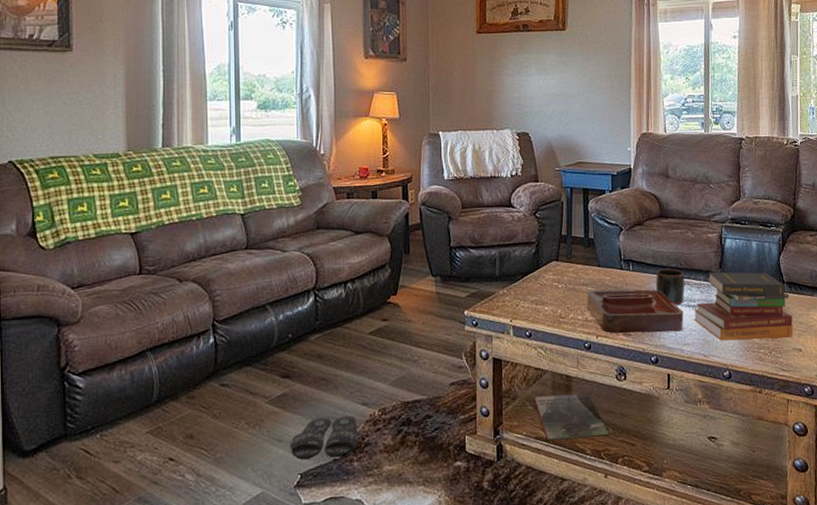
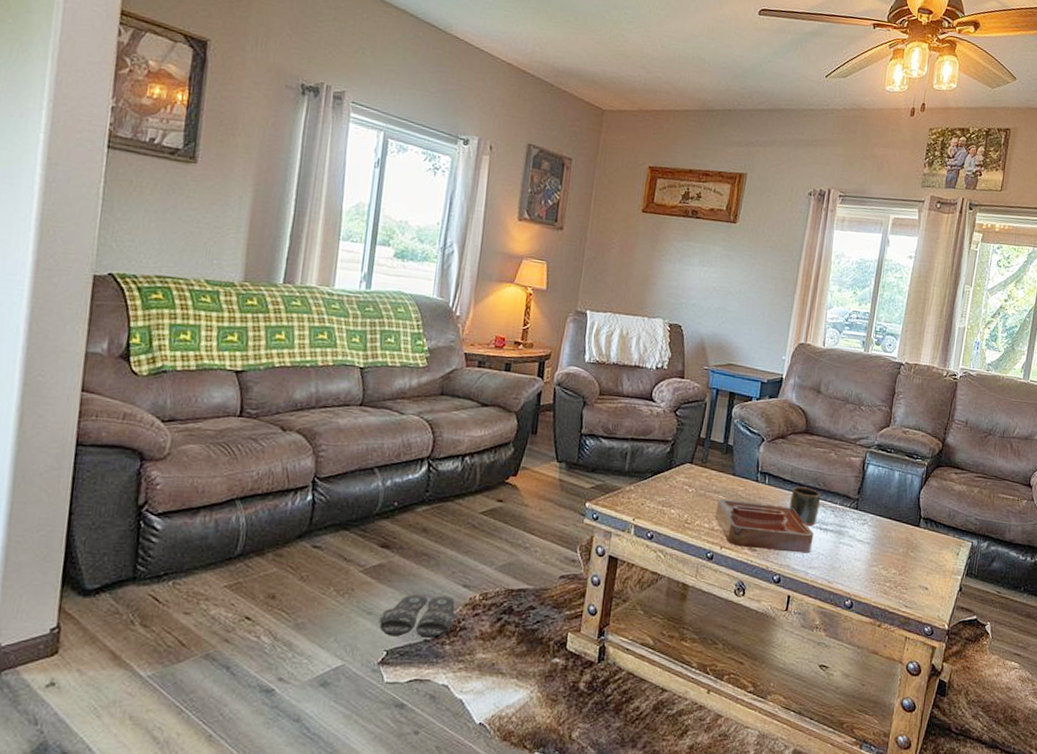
magazine: present [534,393,609,441] -> none [646,600,719,651]
books: present [694,271,793,341] -> none [824,496,924,574]

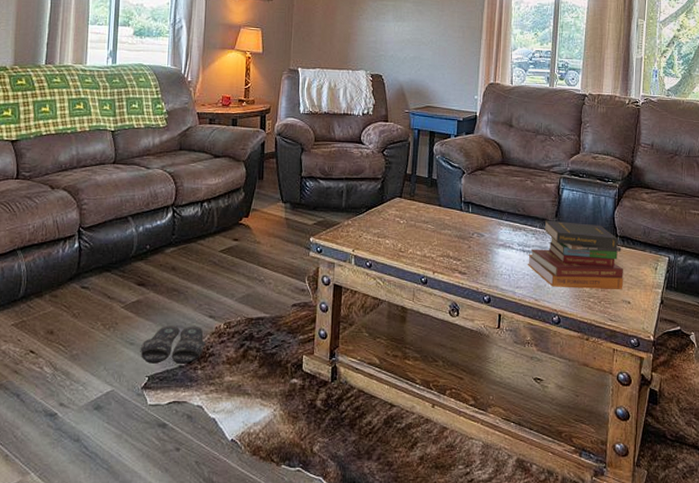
decorative tray: present [715,499,814,553] -> none [426,228,518,274]
mug: present [790,486,821,526] -> none [493,213,521,249]
books: none [824,496,924,574] -> present [528,220,623,289]

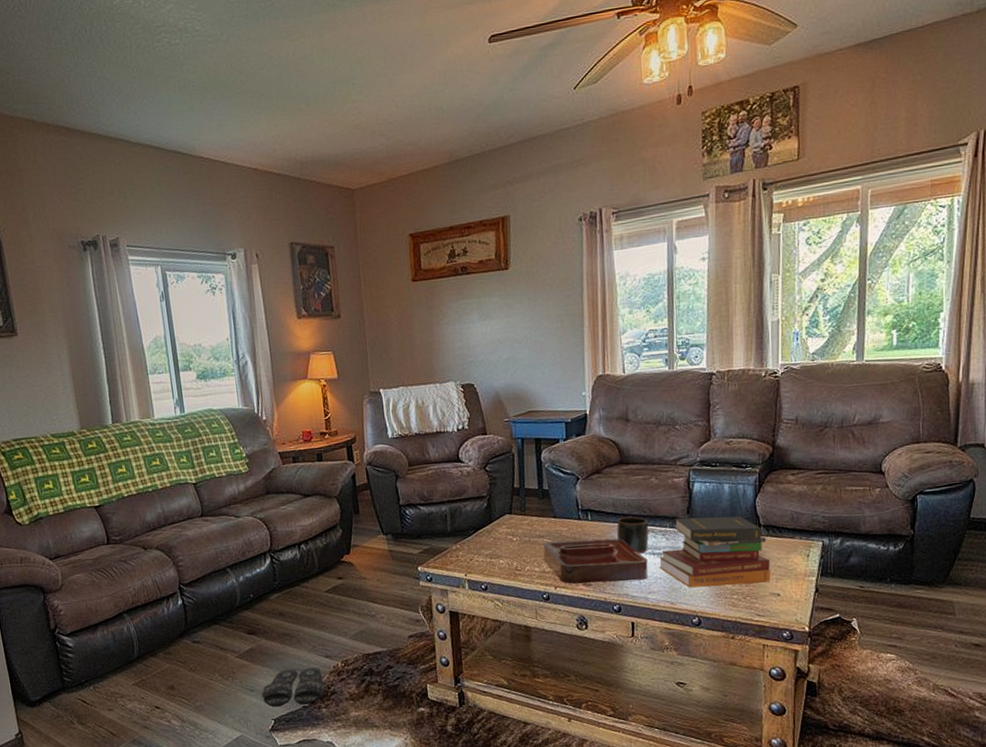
decorative tray: none [426,228,518,274] -> present [543,538,649,584]
mug: none [493,213,521,249] -> present [616,516,649,553]

